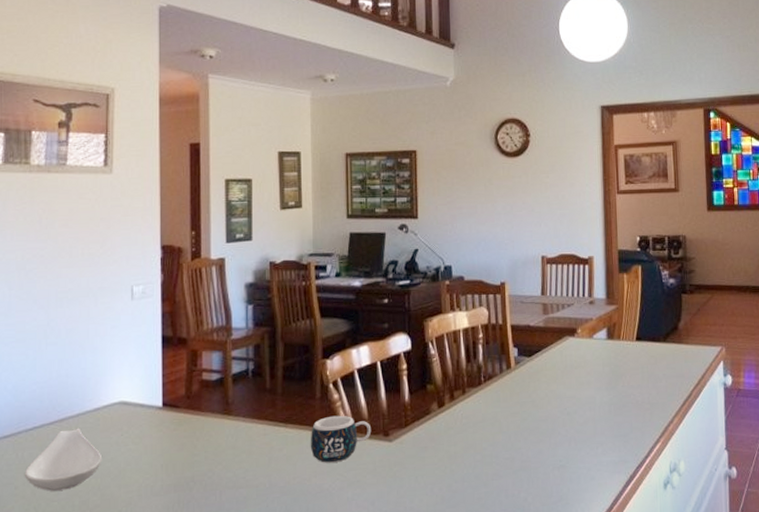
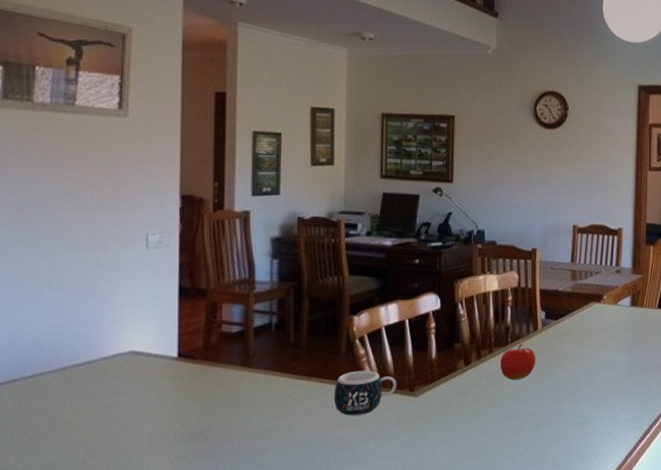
spoon rest: present [24,427,103,491] -> none [21,376,111,440]
fruit: none [474,382,511,423] -> present [500,343,536,381]

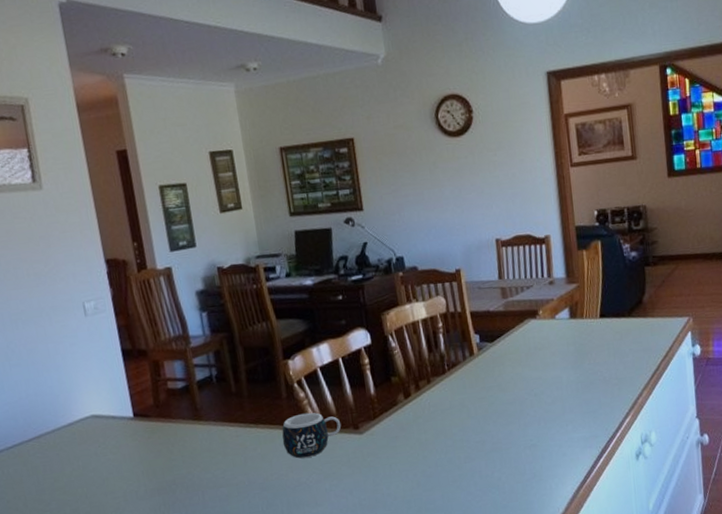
fruit: present [500,343,536,381] -> none [440,370,477,409]

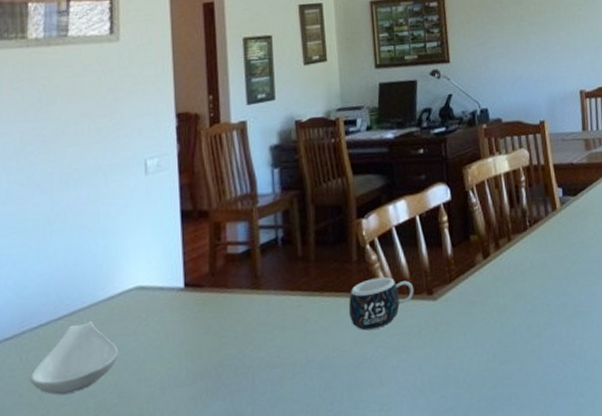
spoon rest: none [13,442,85,503] -> present [29,320,119,395]

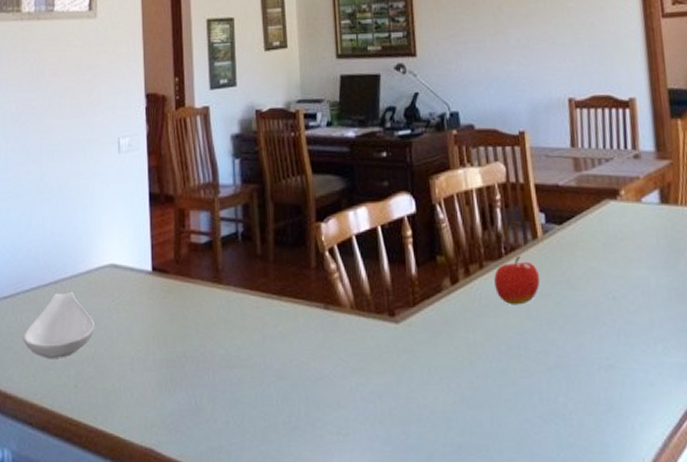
mug: present [348,277,414,331] -> none [306,288,375,345]
fruit: none [520,226,559,269] -> present [494,255,541,305]

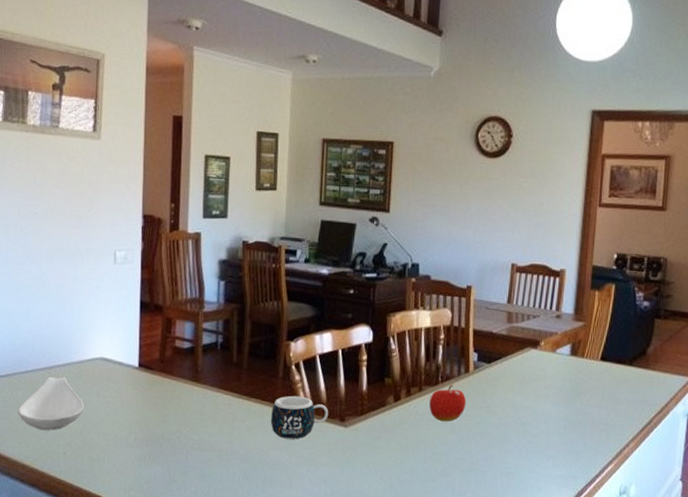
mug: none [306,288,375,345] -> present [270,395,329,440]

